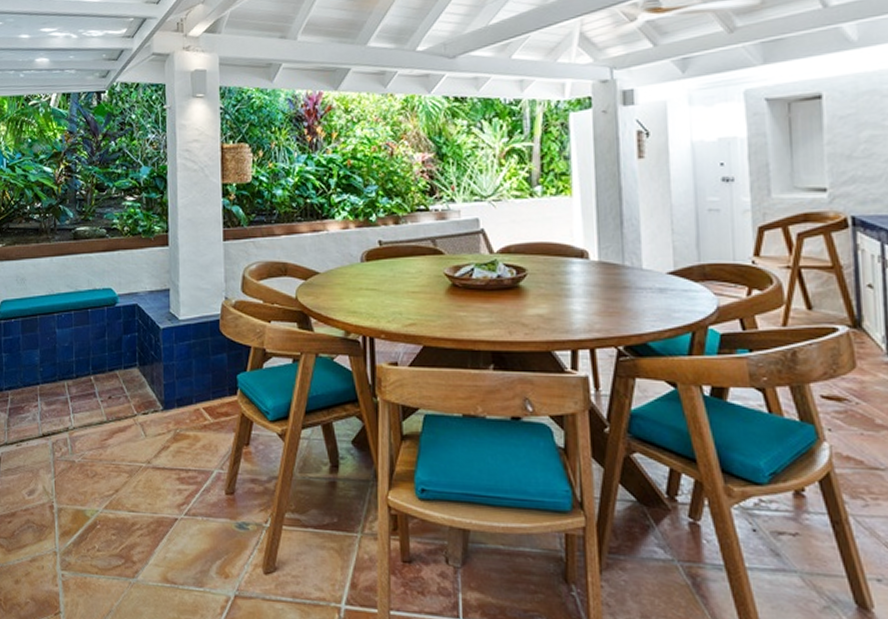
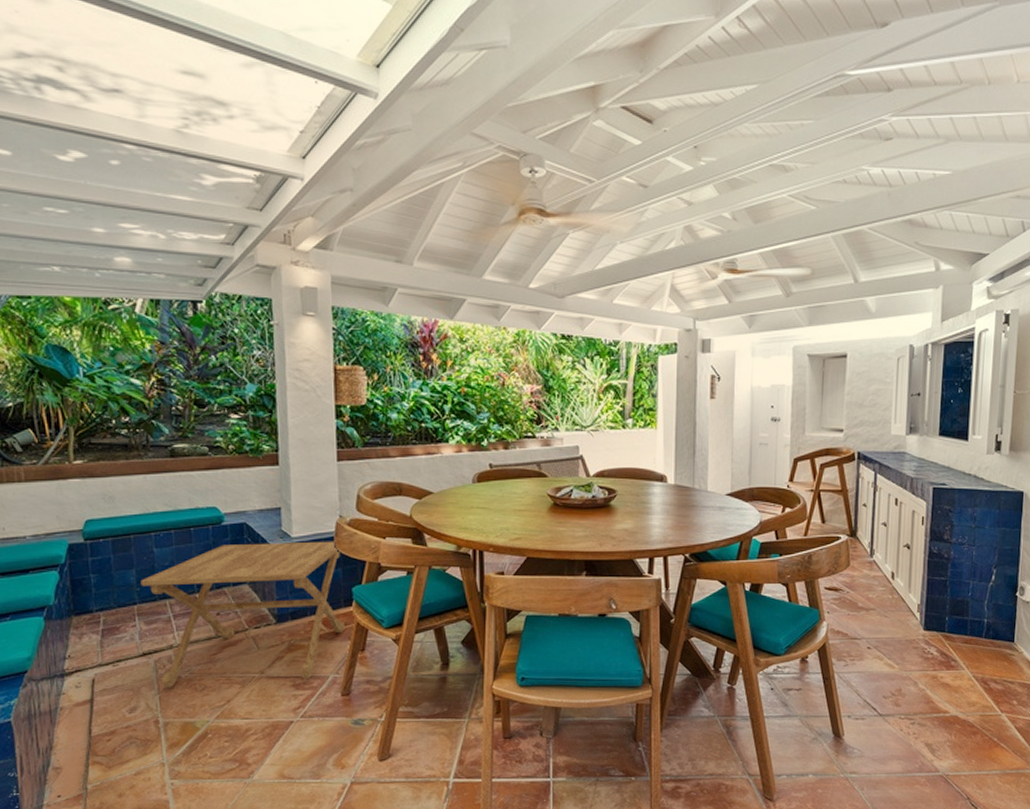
side table: none [43,324,229,472] -> present [140,541,345,688]

